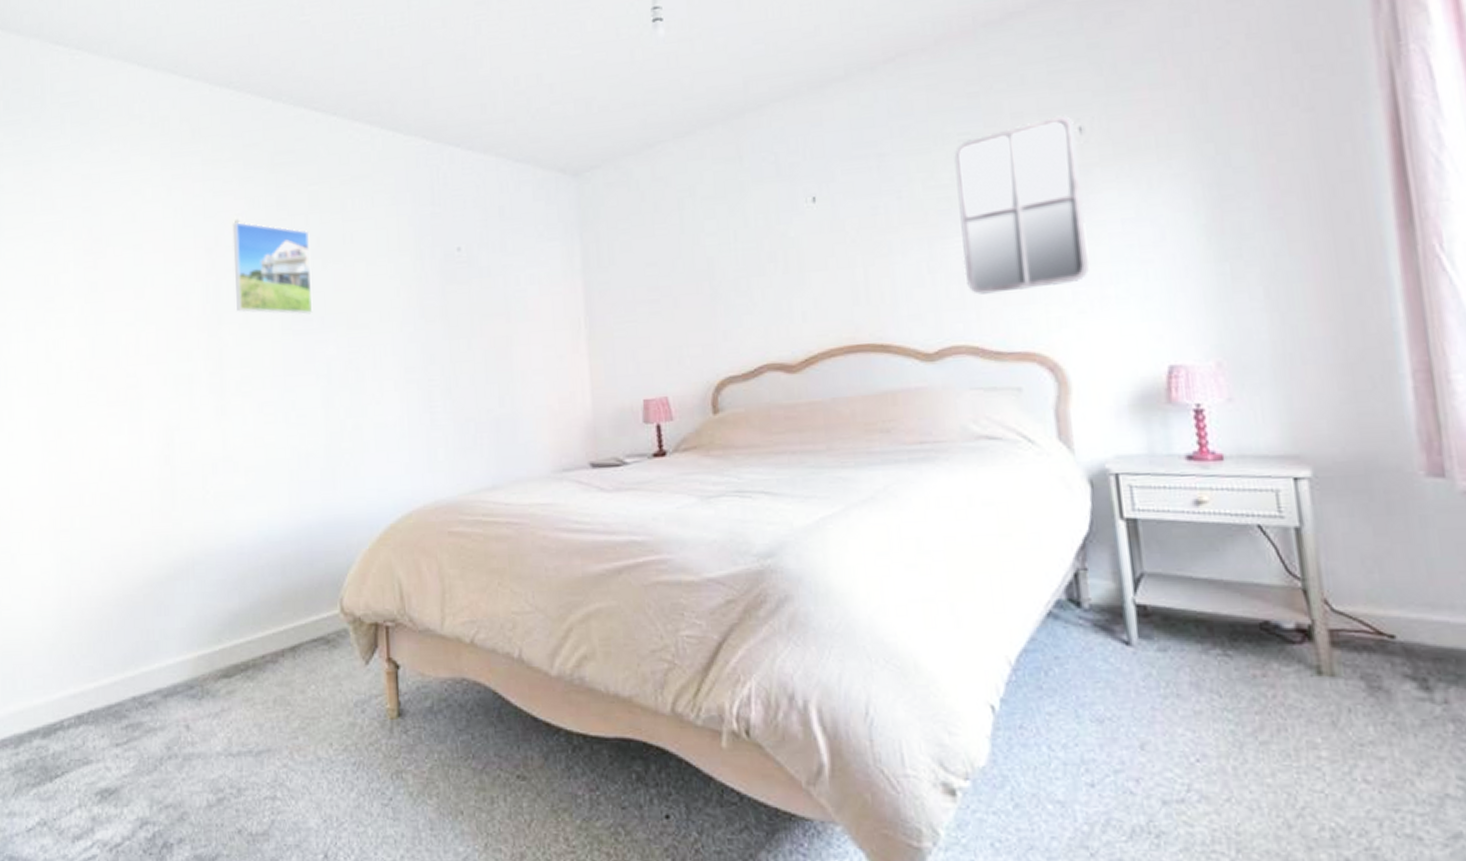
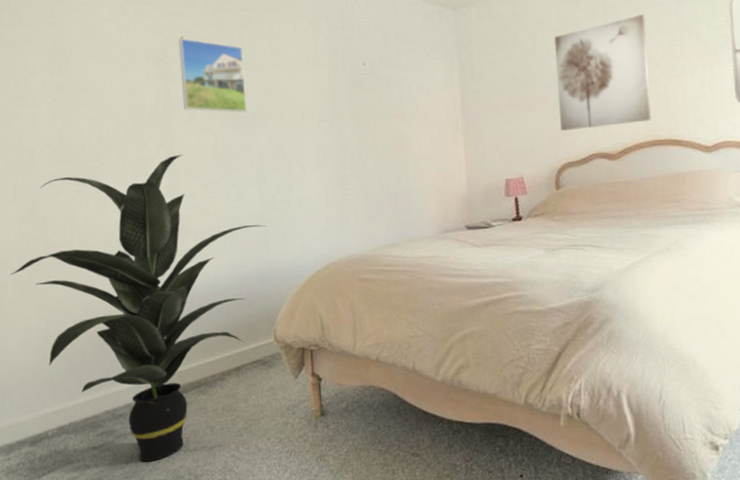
indoor plant: none [28,368,334,768] -> present [10,154,267,462]
wall art: none [709,173,846,333] -> present [554,14,651,131]

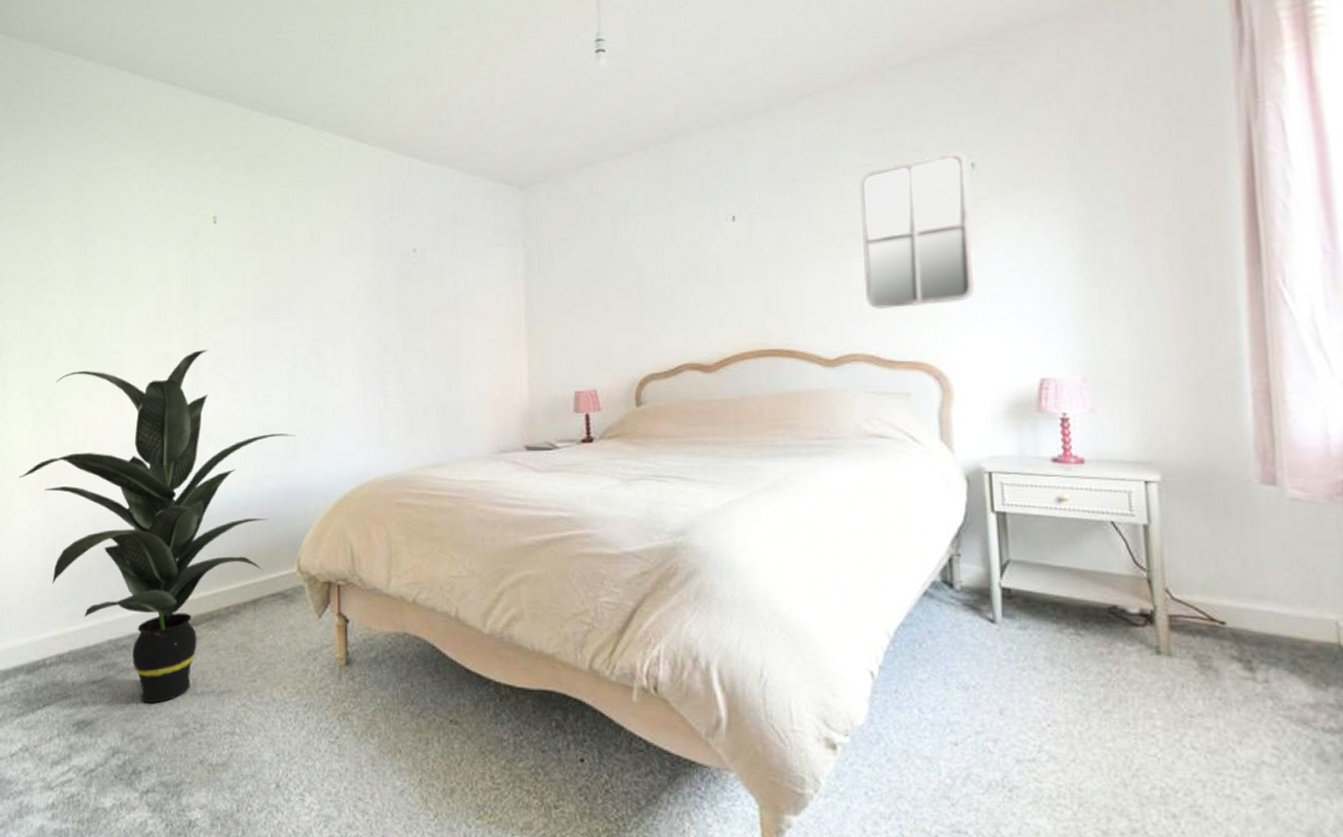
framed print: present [178,38,247,113] -> none [210,218,281,304]
wall art: present [554,14,651,131] -> none [640,196,757,335]

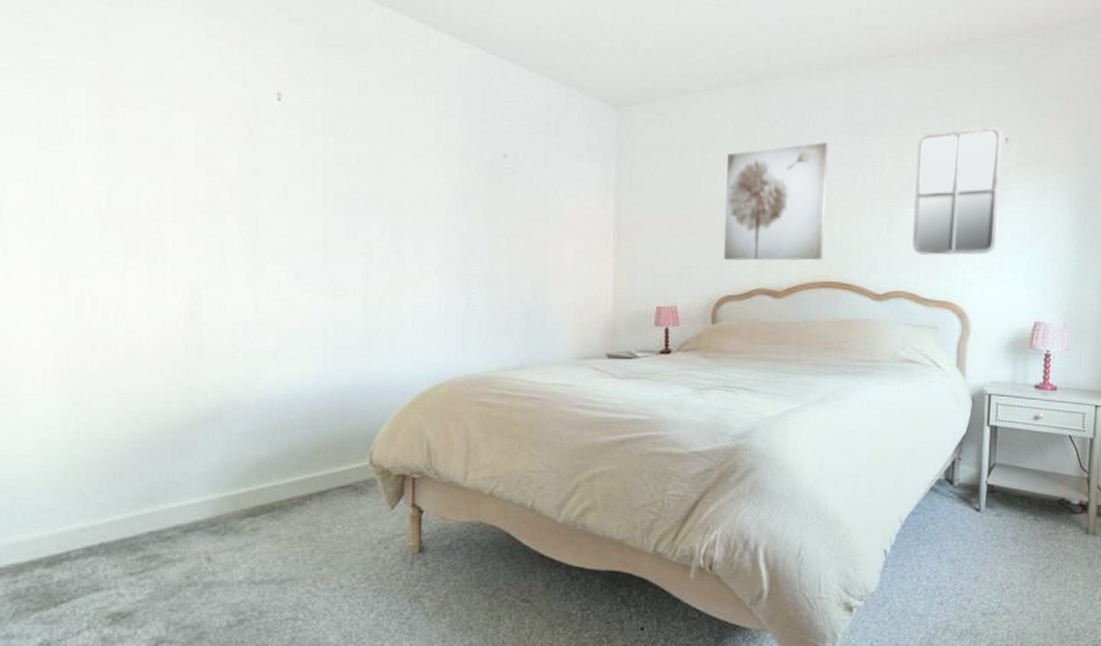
indoor plant: present [19,350,296,704] -> none [29,236,370,594]
wall art: none [640,196,757,335] -> present [724,142,828,261]

